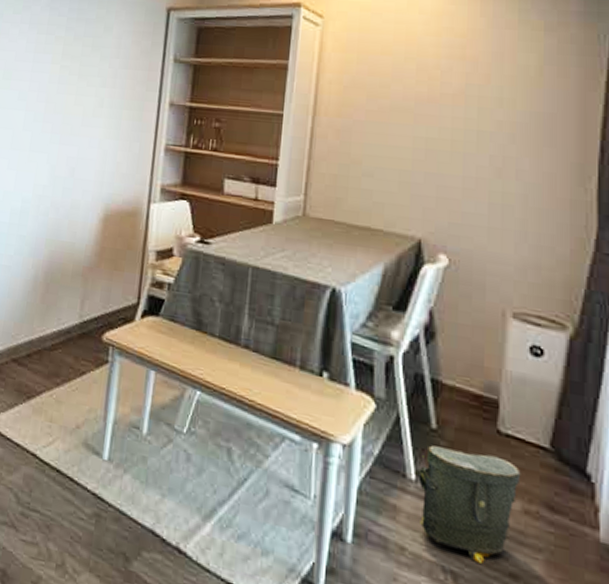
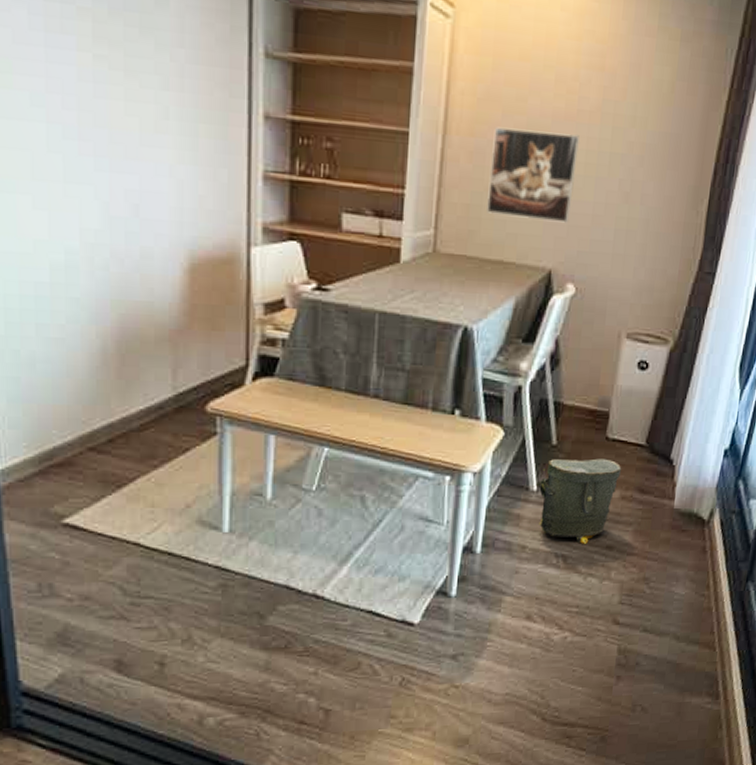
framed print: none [354,109,445,195] -> present [487,126,580,223]

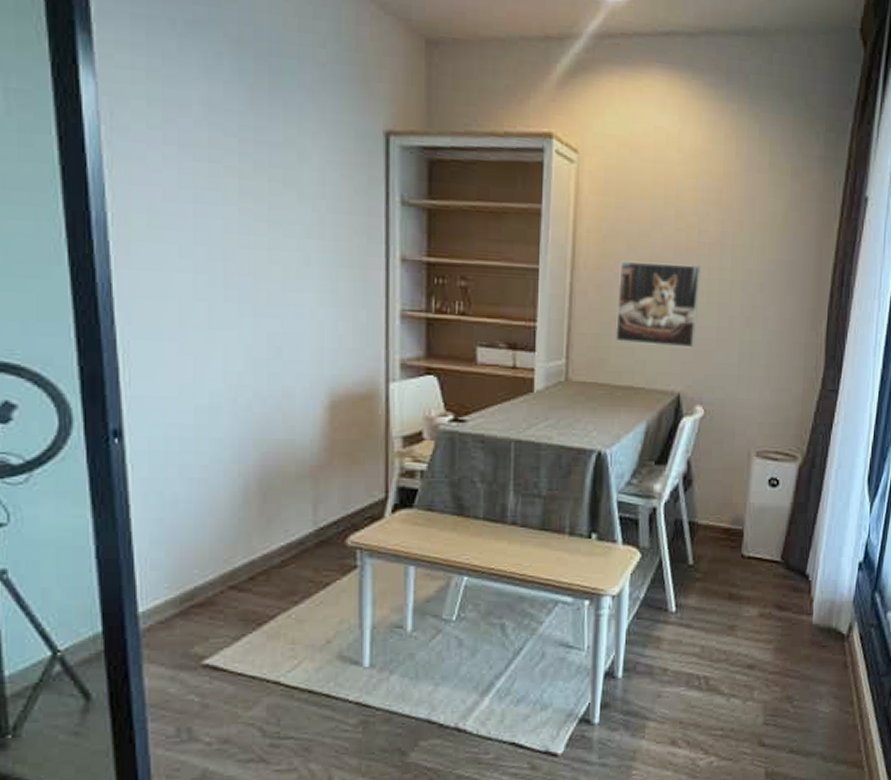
bag: present [537,458,622,545] -> none [675,576,759,665]

